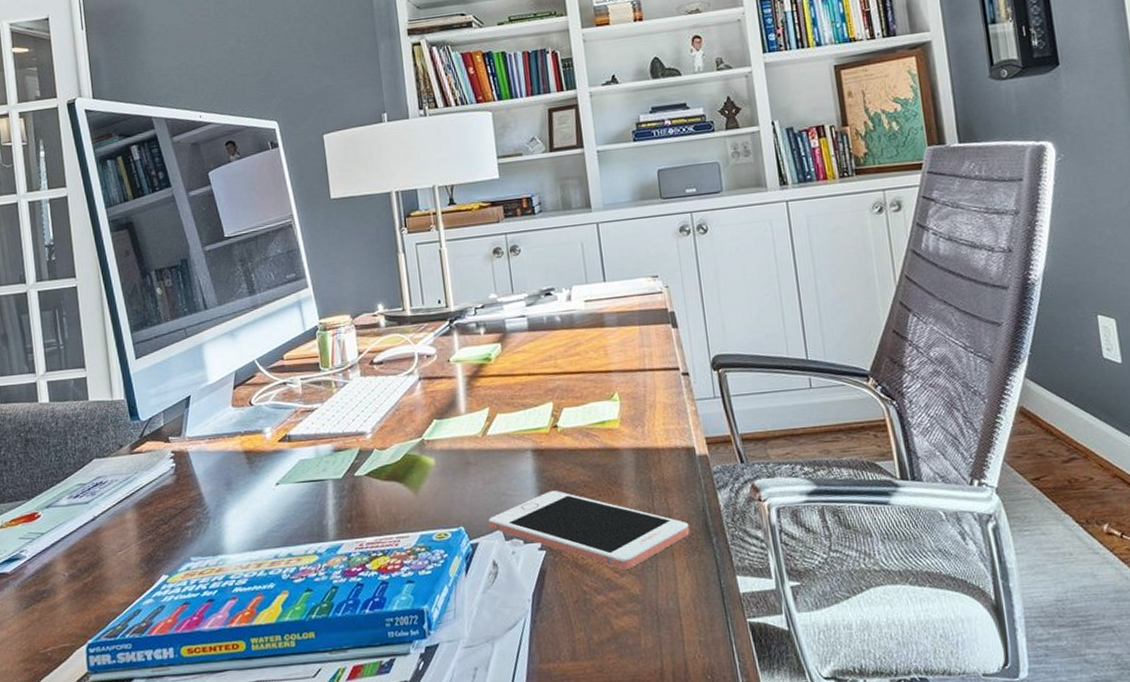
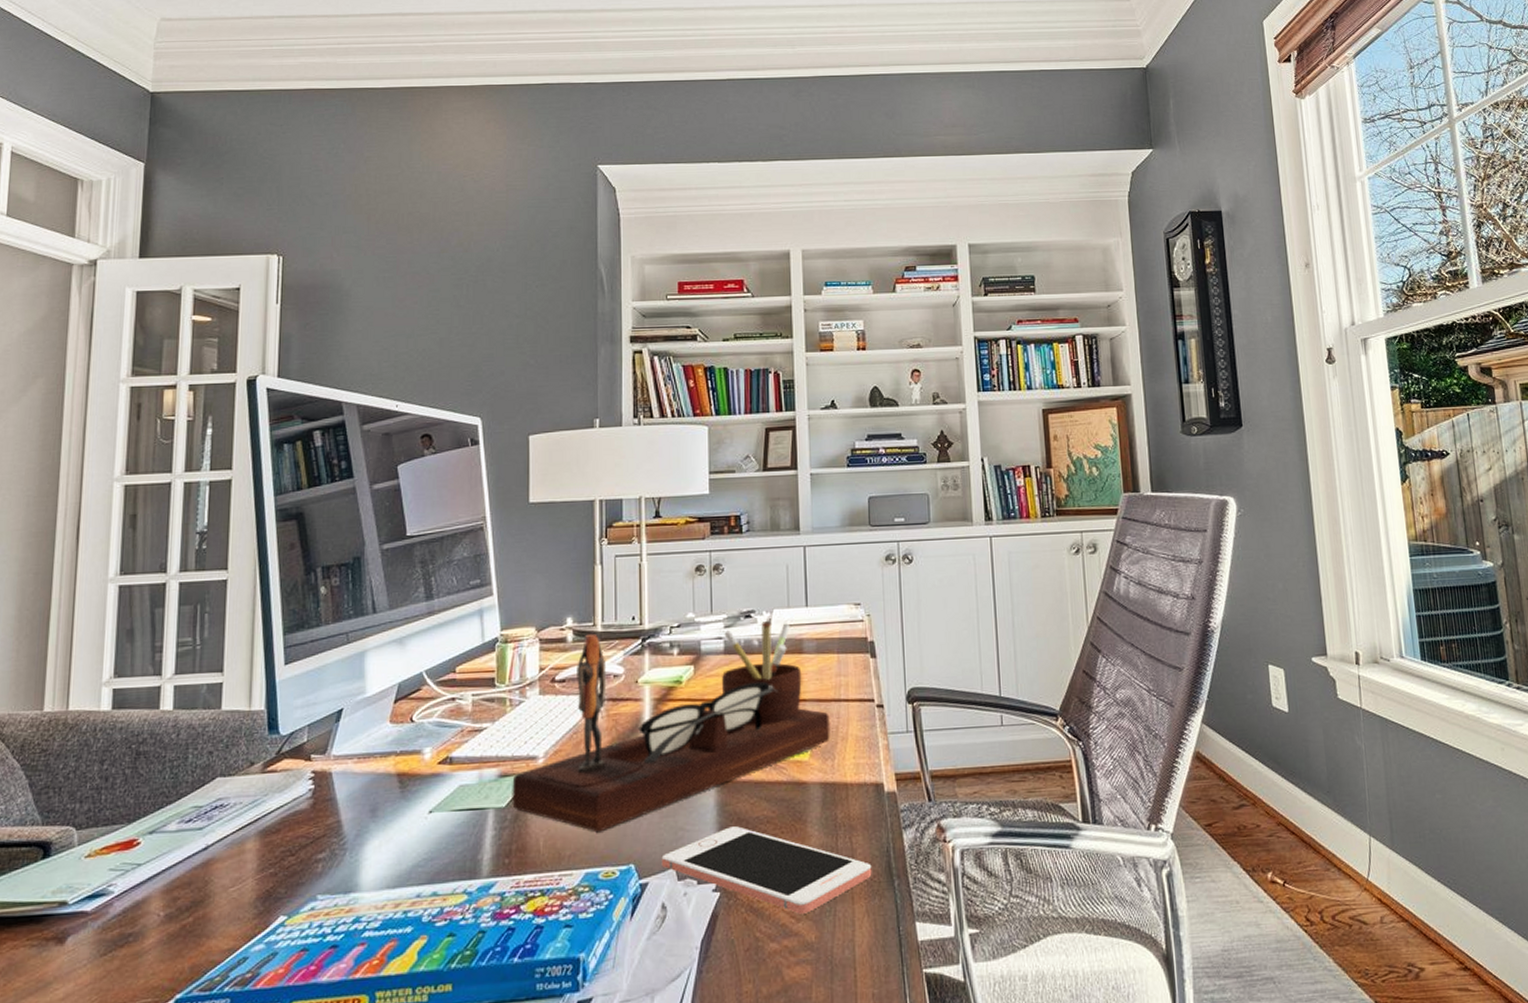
desk organizer: none [345,298,639,499] -> present [512,621,830,832]

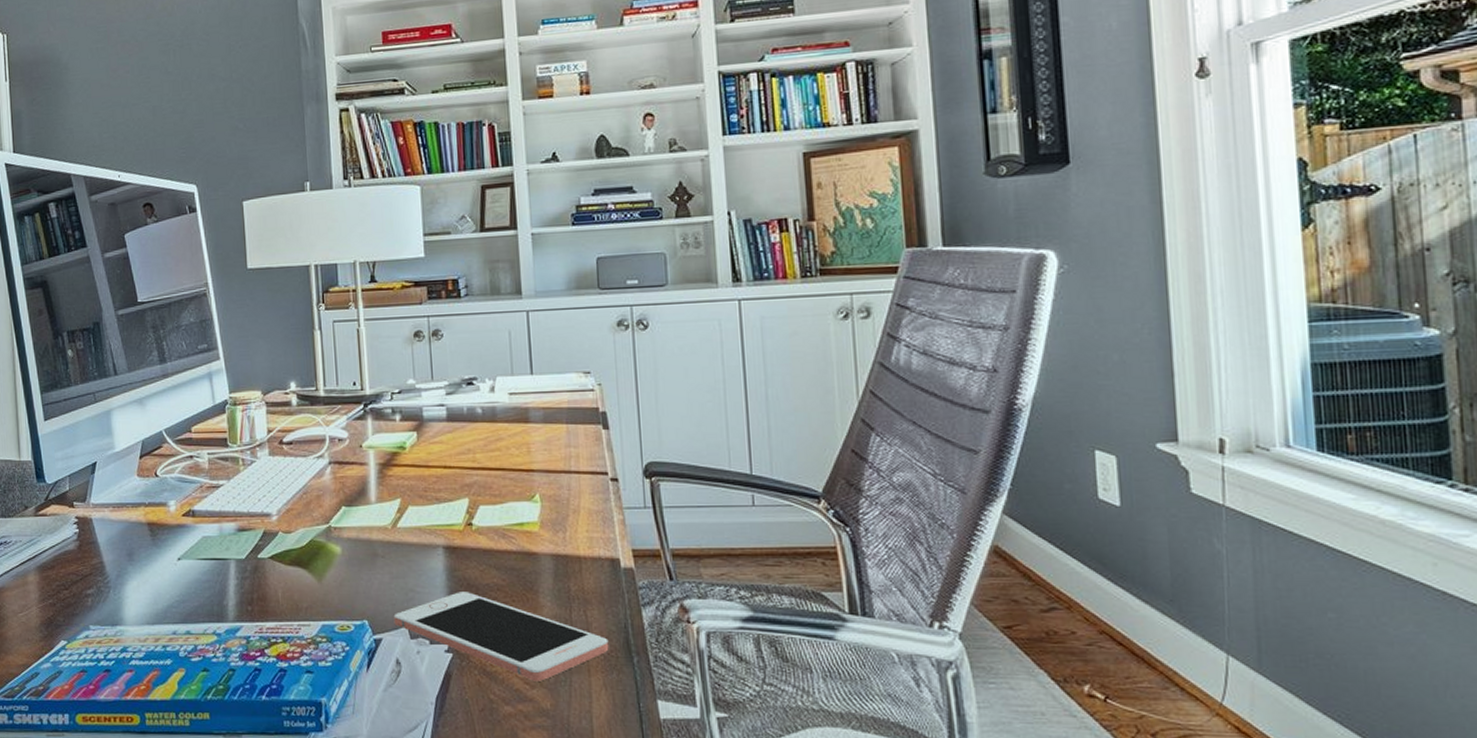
desk organizer: present [512,621,830,832] -> none [249,389,561,588]

